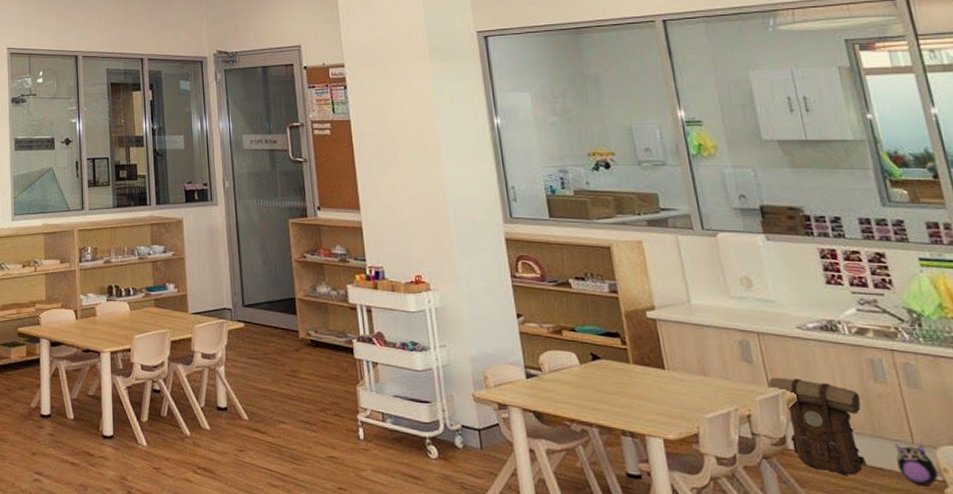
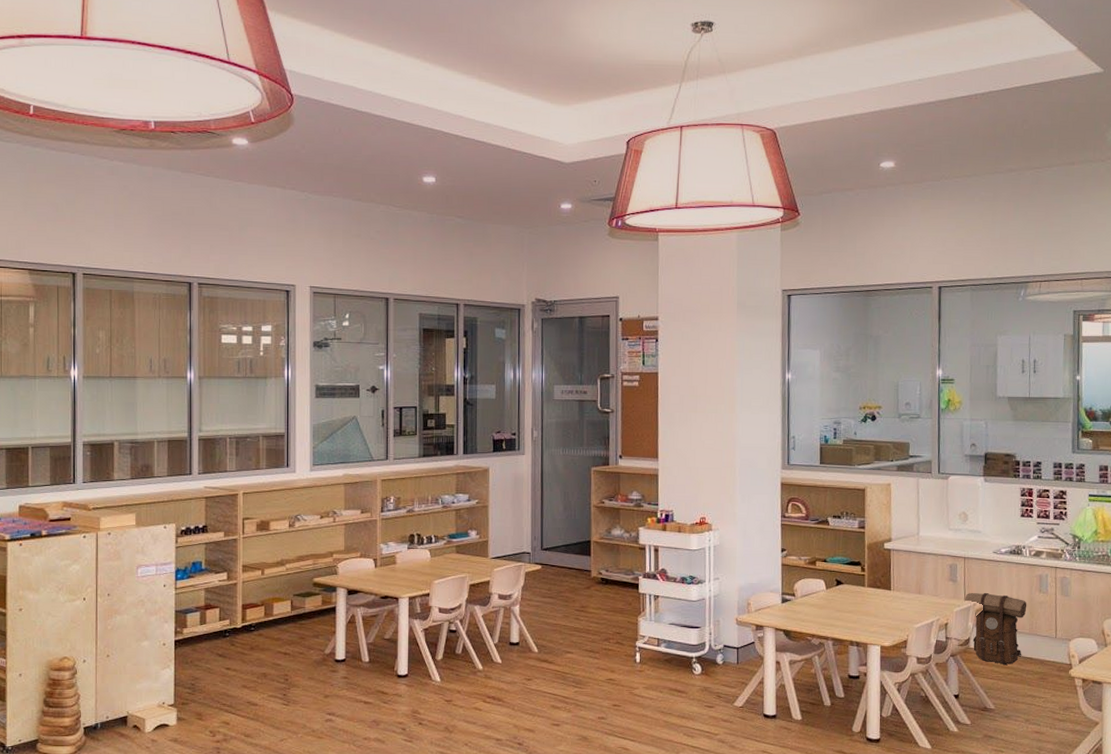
plush toy: present [894,444,945,485] -> none [1042,638,1072,668]

